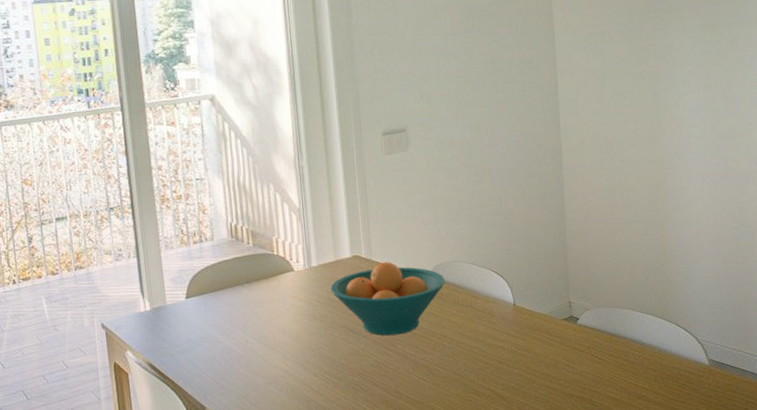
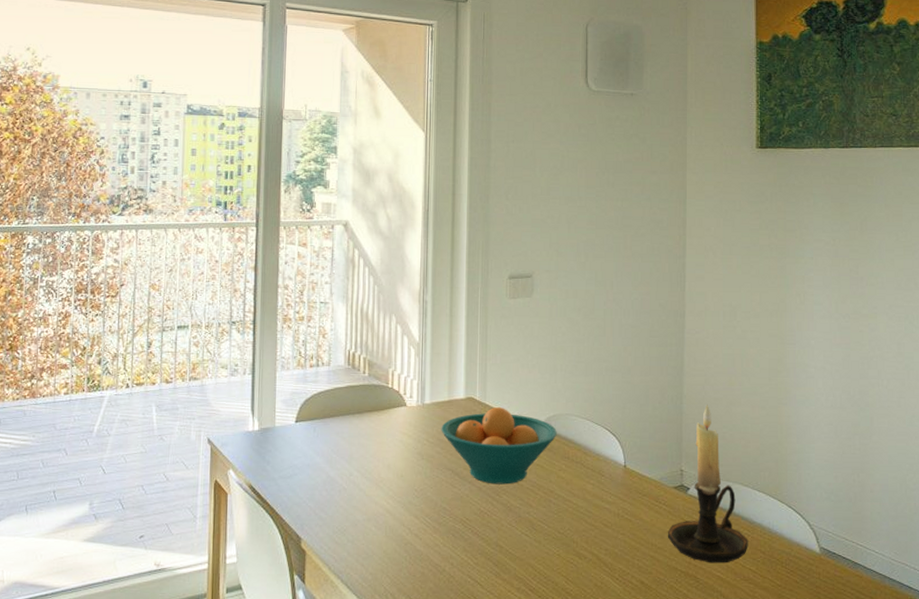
candle holder: none [560,237,640,386] -> present [667,405,748,563]

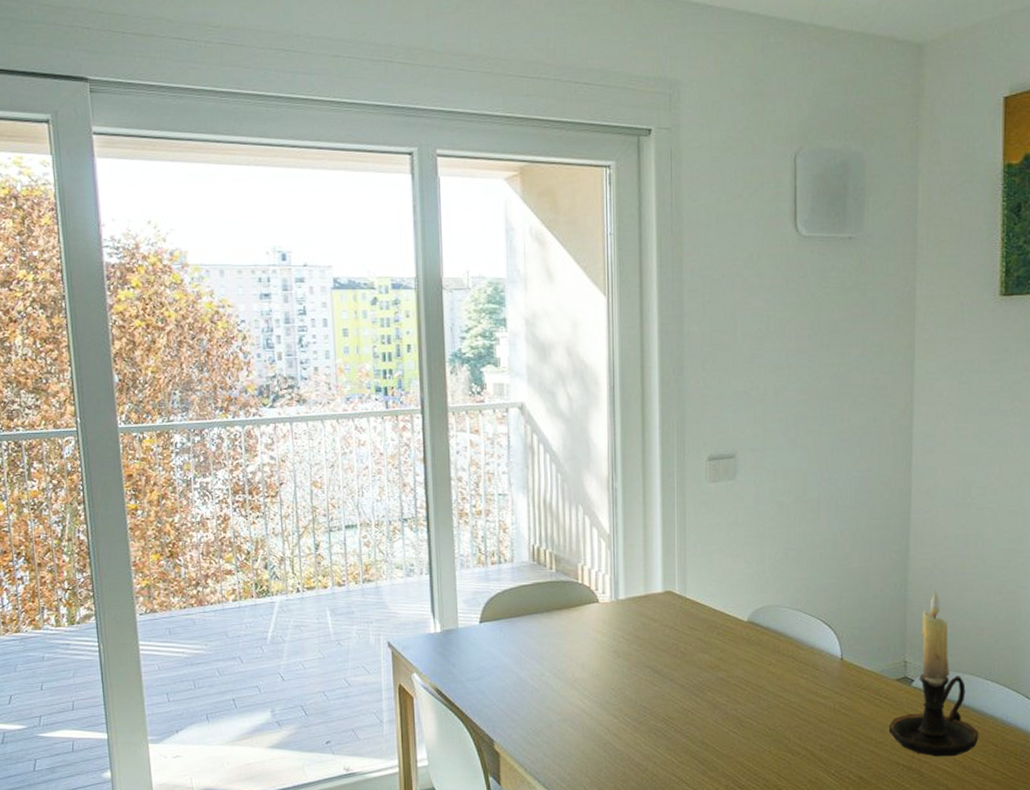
fruit bowl: present [441,407,557,485] -> none [638,601,766,681]

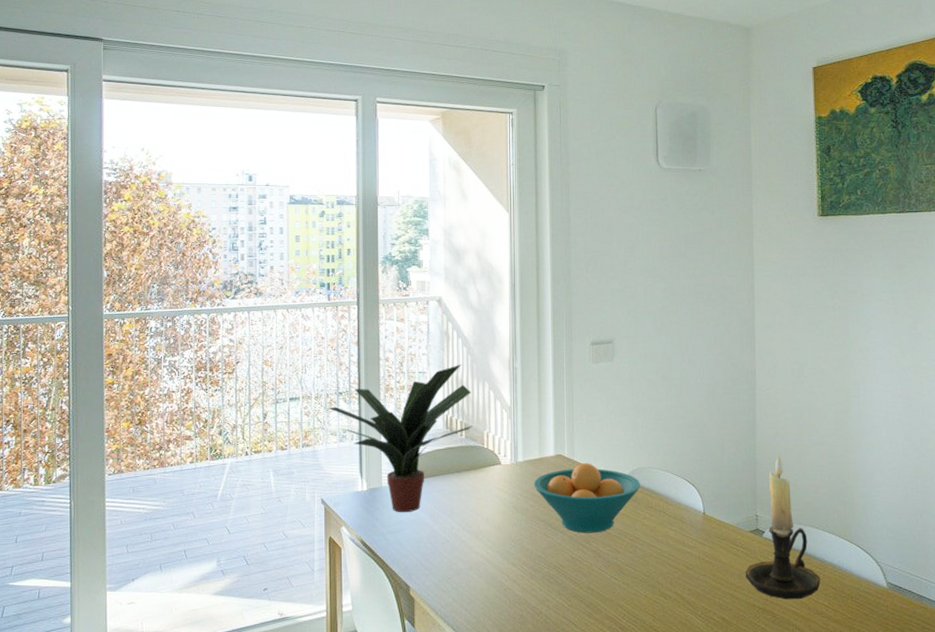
potted plant: none [392,484,564,658] -> present [329,364,472,513]
fruit bowl: none [638,601,766,681] -> present [534,463,640,533]

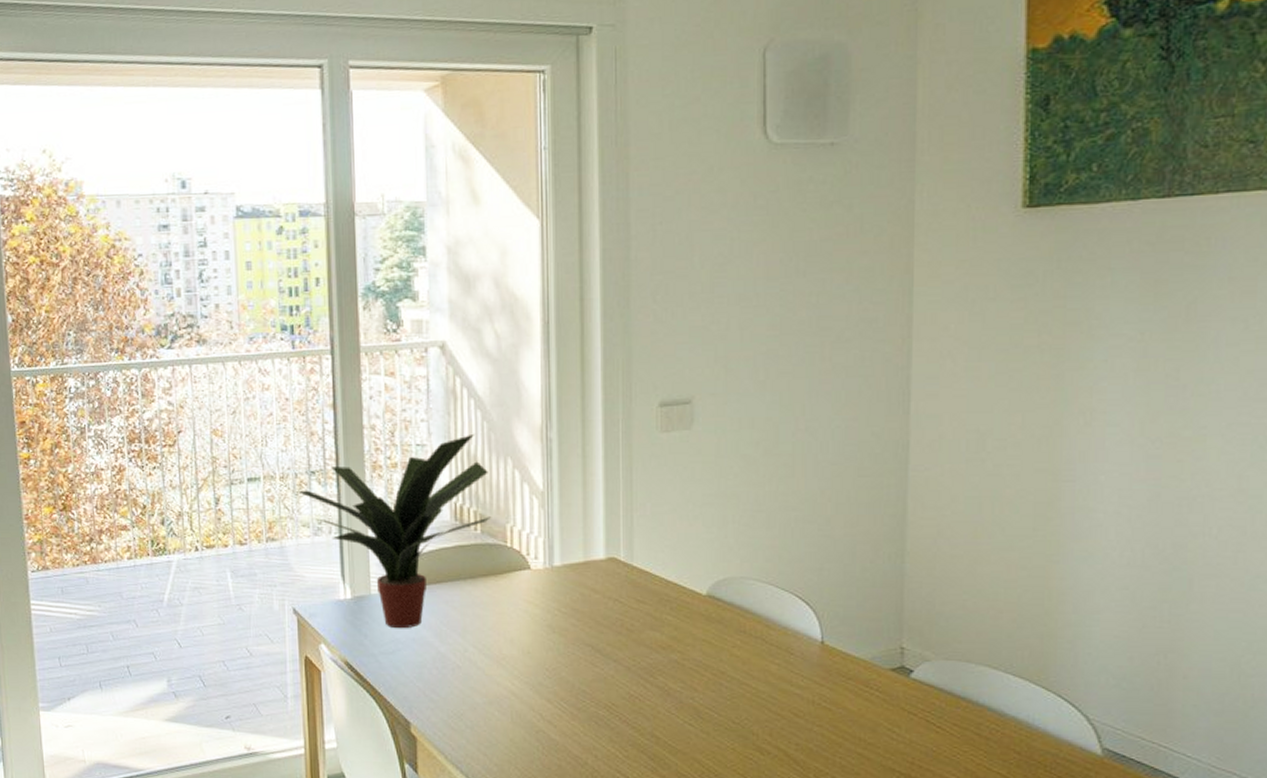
fruit bowl: present [534,463,640,533] -> none [576,570,729,664]
candle holder: present [745,455,821,600] -> none [881,564,997,765]

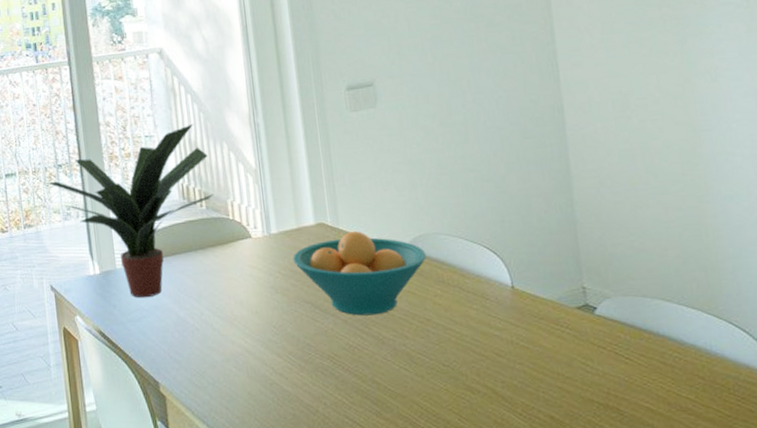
fruit bowl: none [576,570,729,664] -> present [293,231,426,316]

